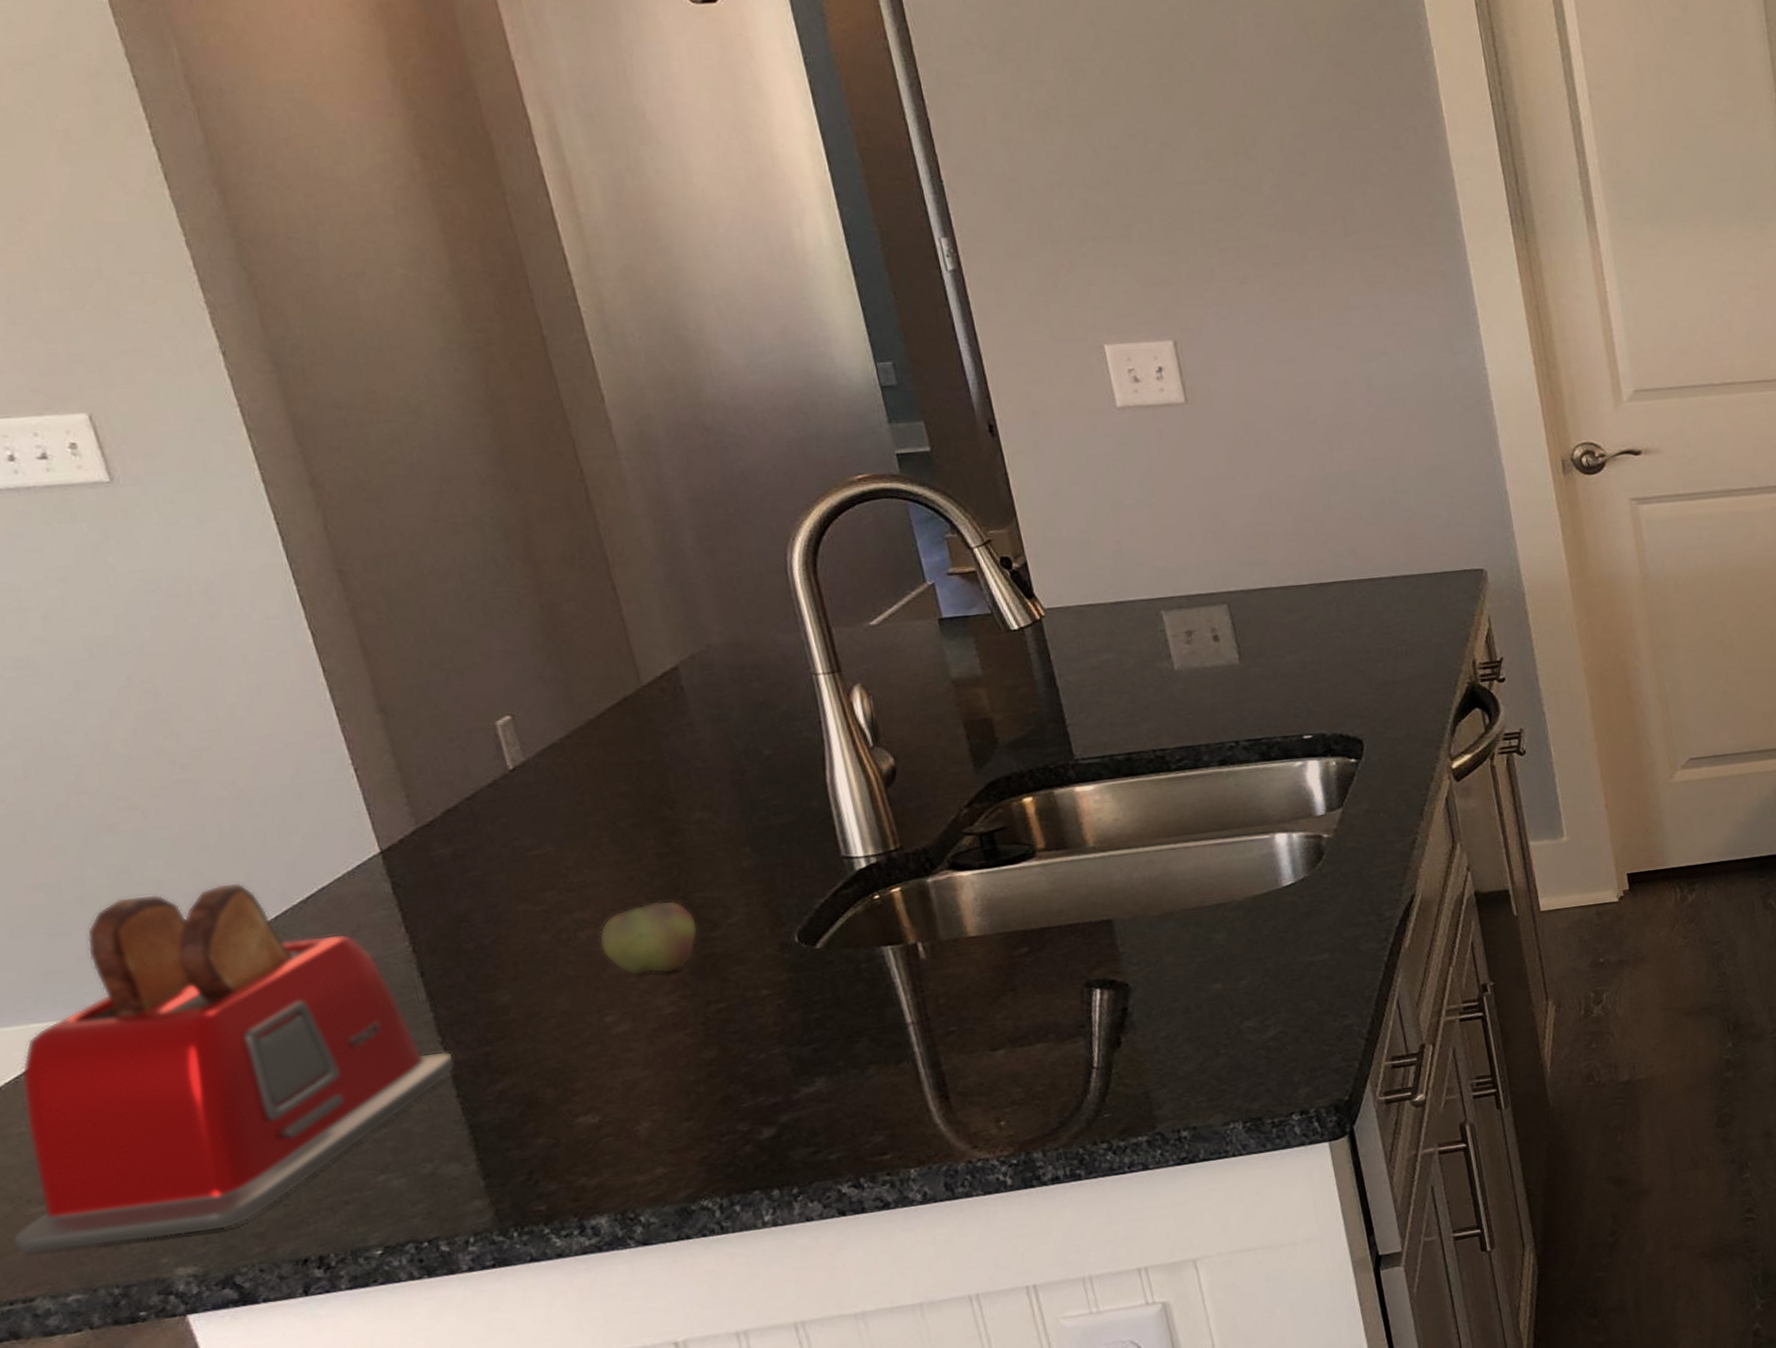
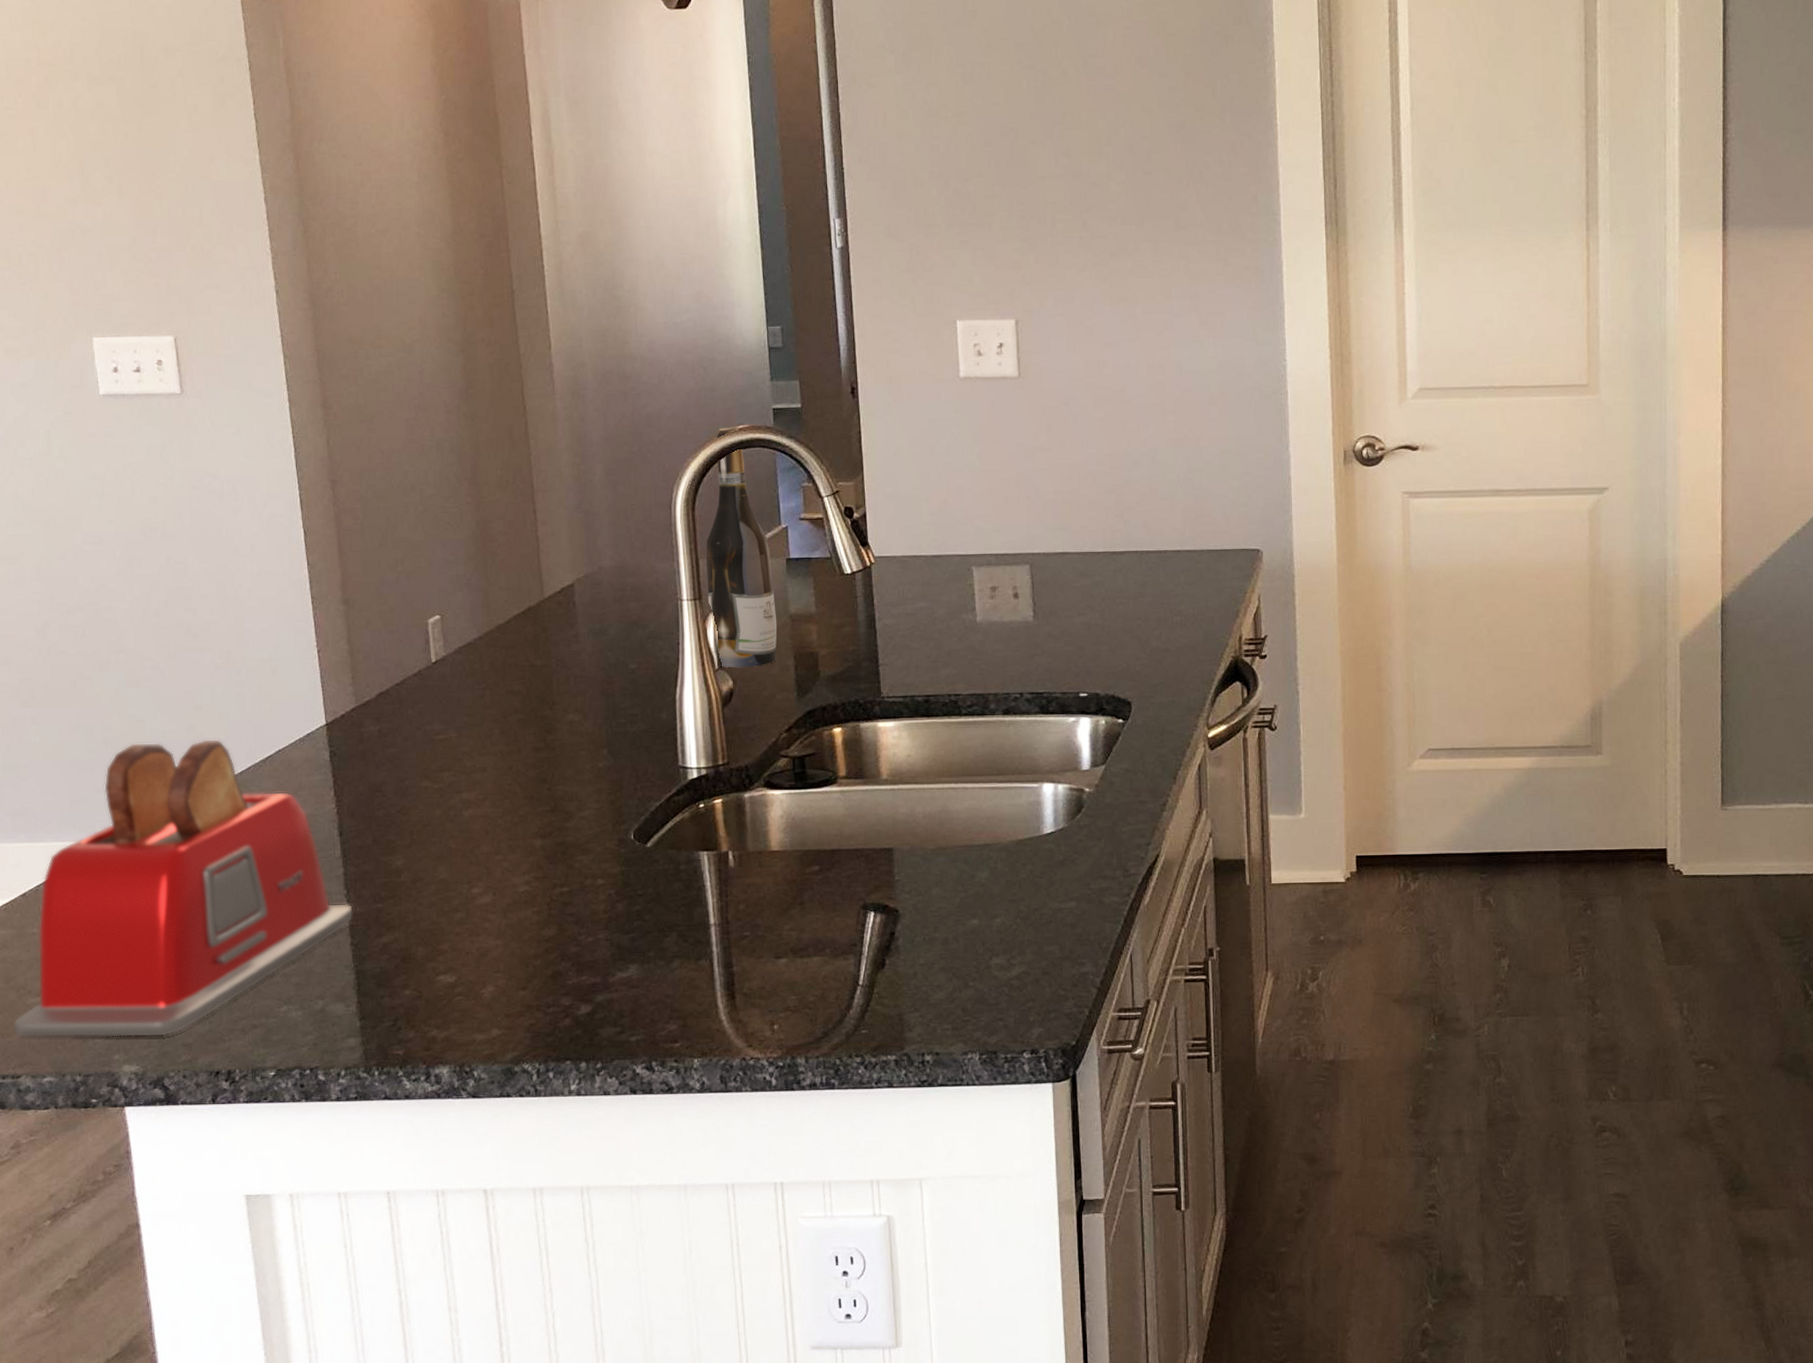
apple: present [599,900,698,976] -> none [478,790,556,855]
wine bottle: none [831,478,942,744] -> present [705,427,777,668]

